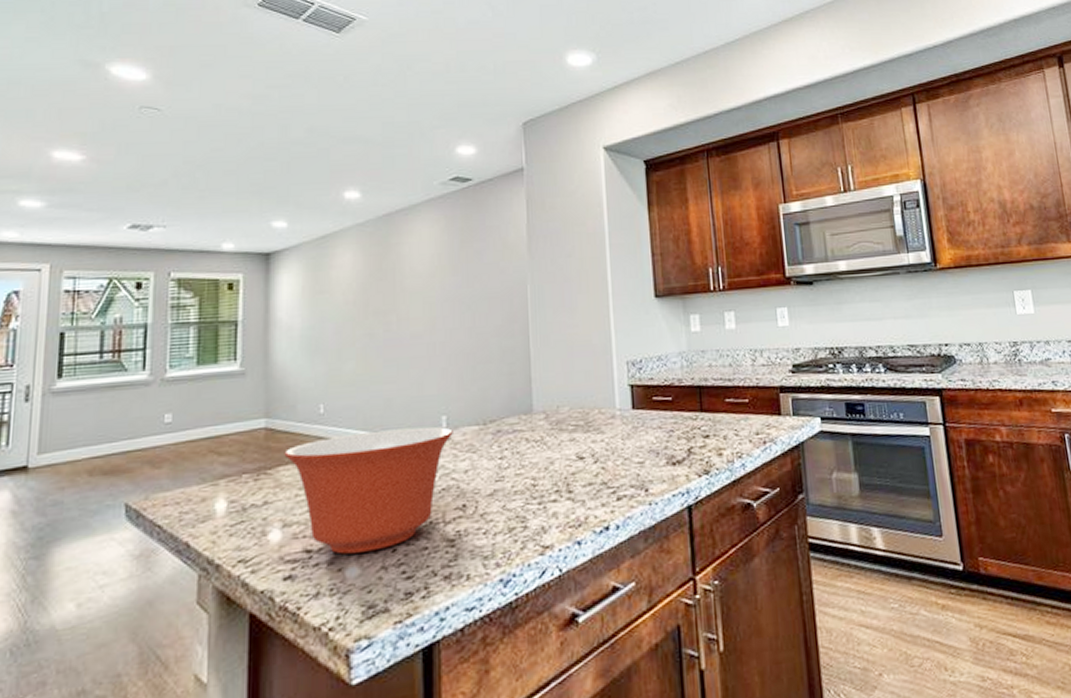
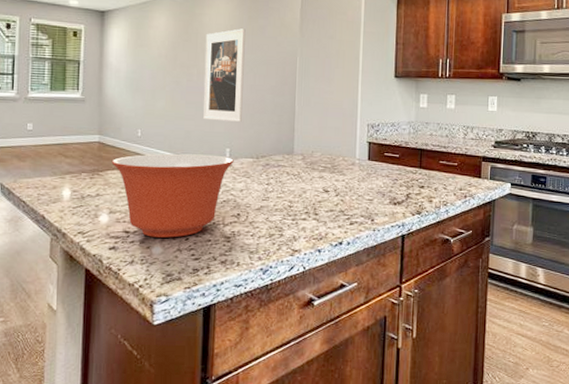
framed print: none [406,256,460,381] -> present [203,28,246,122]

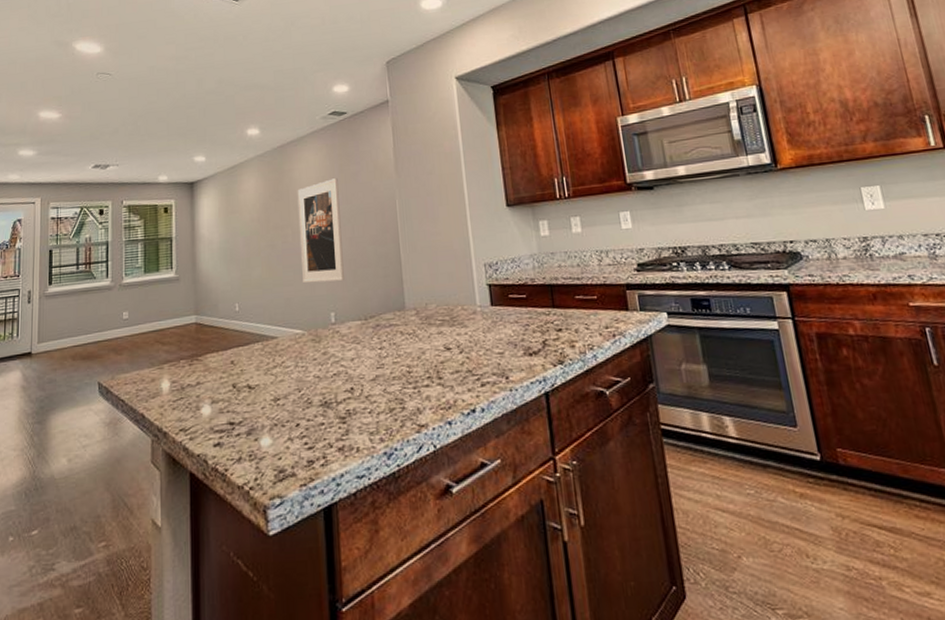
mixing bowl: present [111,153,234,238] -> none [210,321,341,427]

